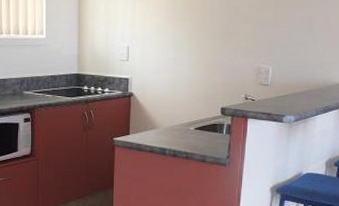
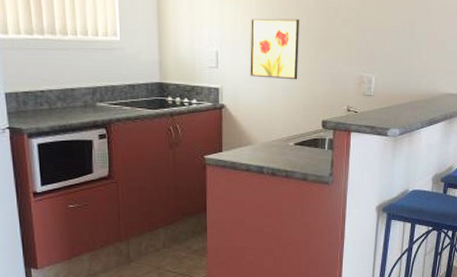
wall art: none [157,16,203,71] -> present [250,17,299,80]

